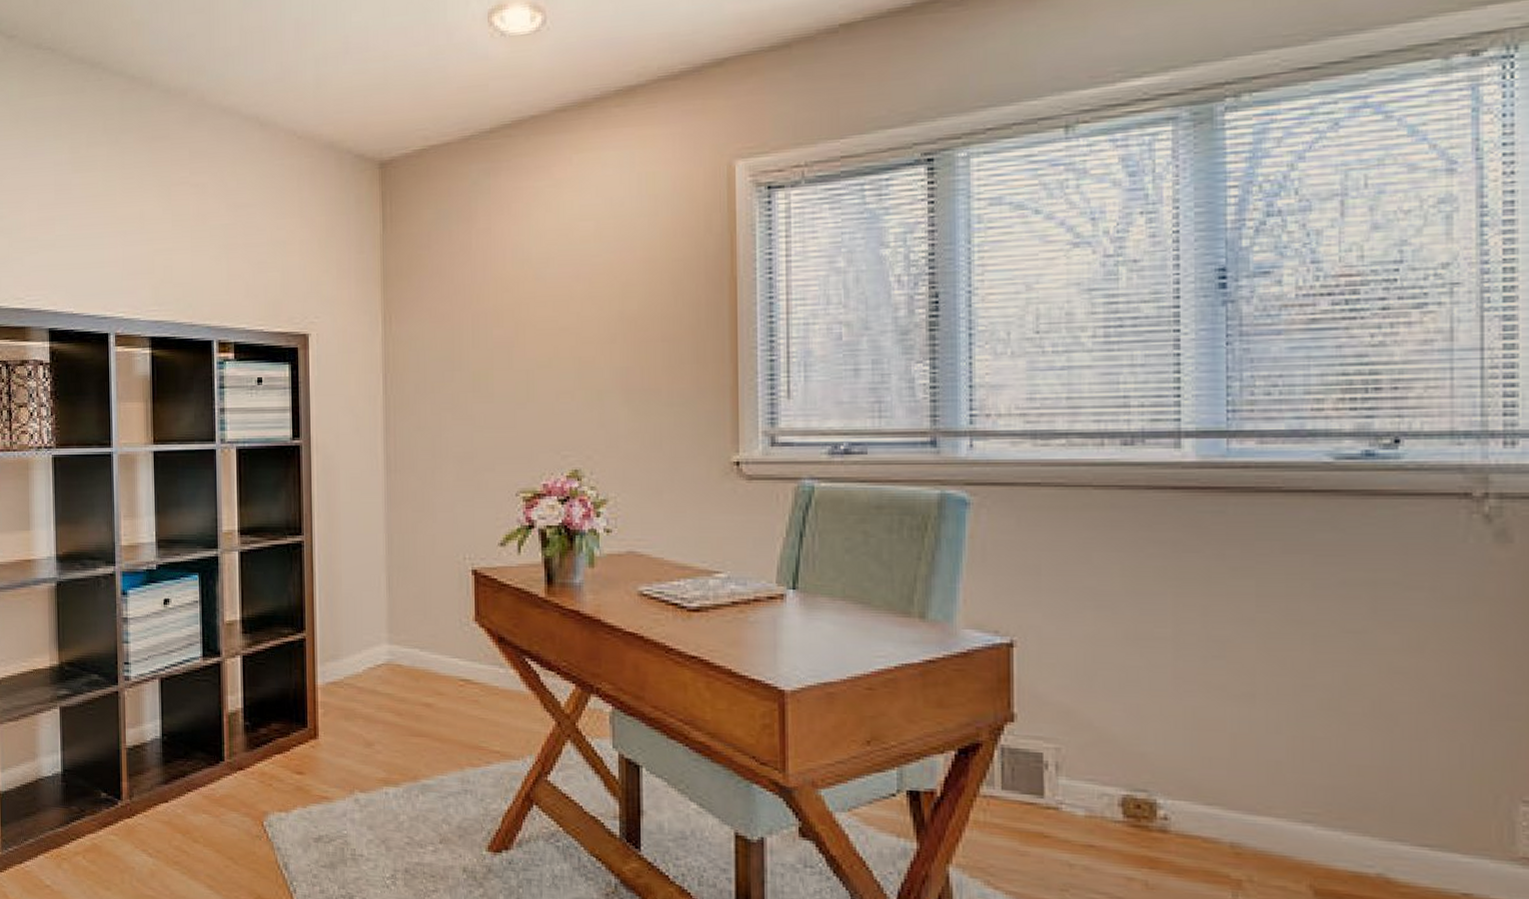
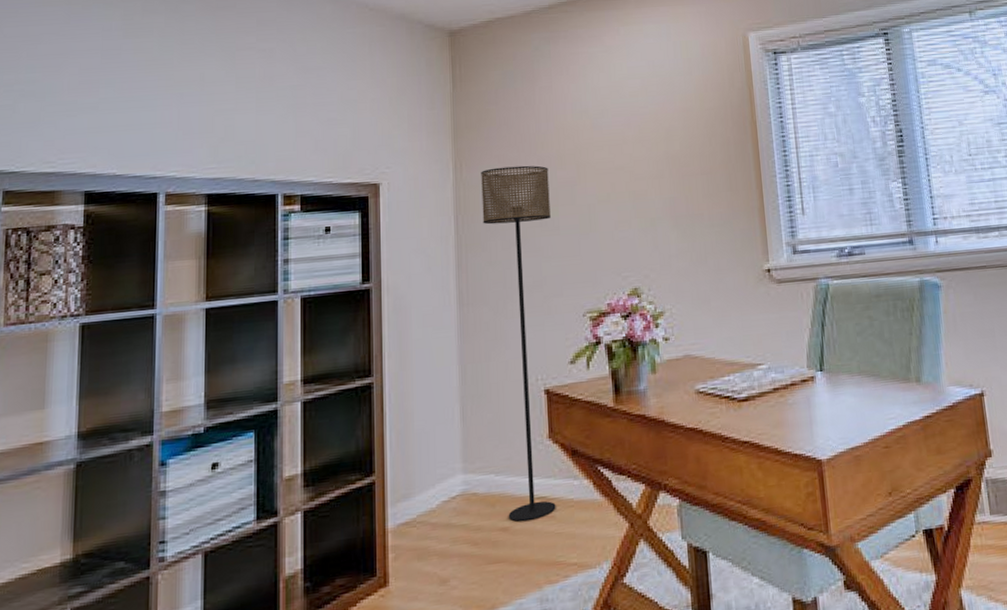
floor lamp: none [411,321,484,702] -> present [481,165,556,522]

